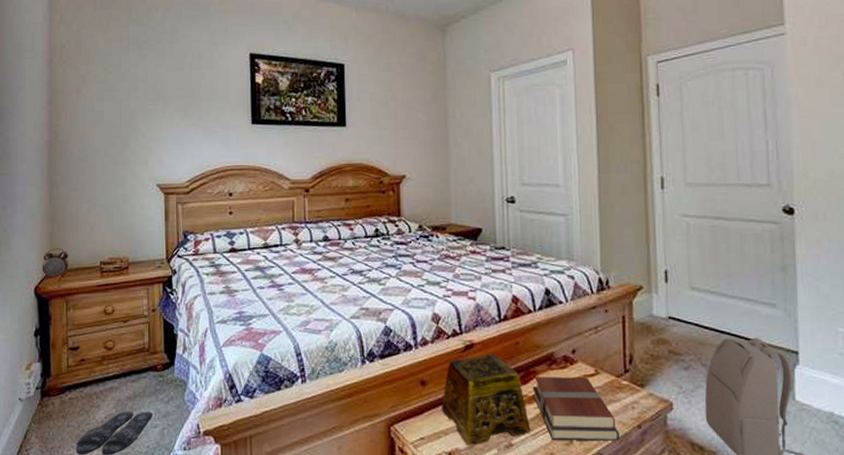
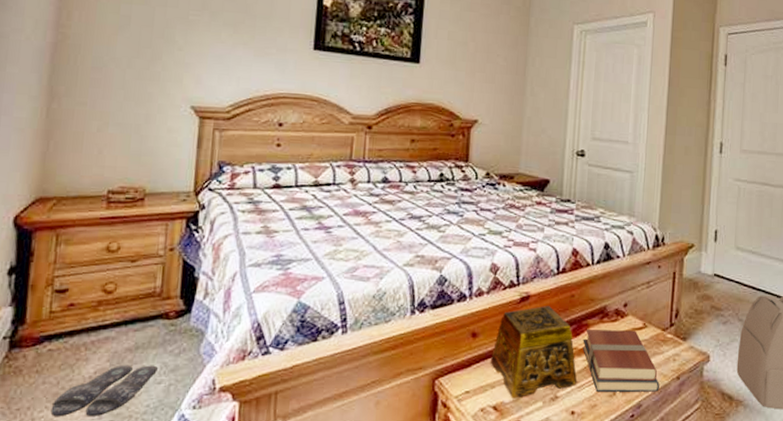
alarm clock: present [42,248,69,279] -> none [27,171,66,208]

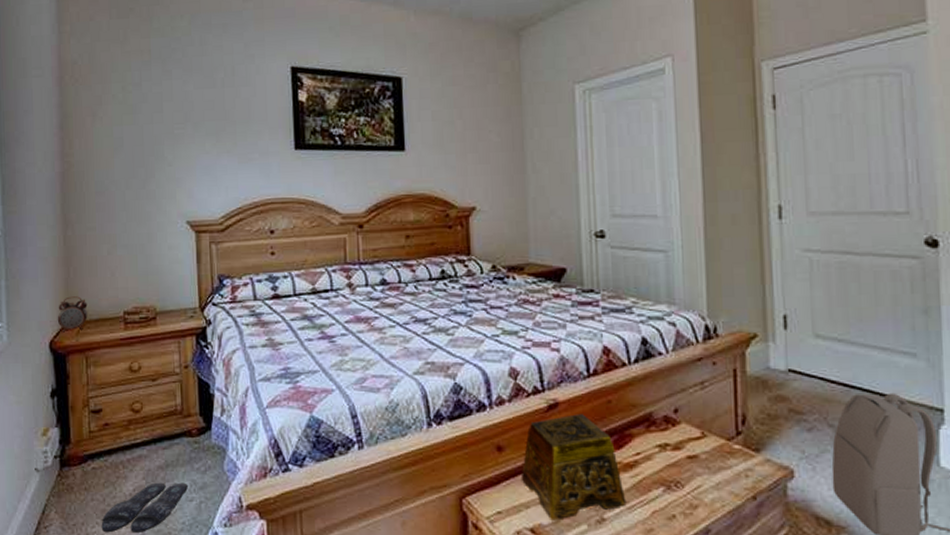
alarm clock: none [27,171,66,208] -> present [57,296,88,332]
books: present [582,329,660,392] -> none [627,441,731,515]

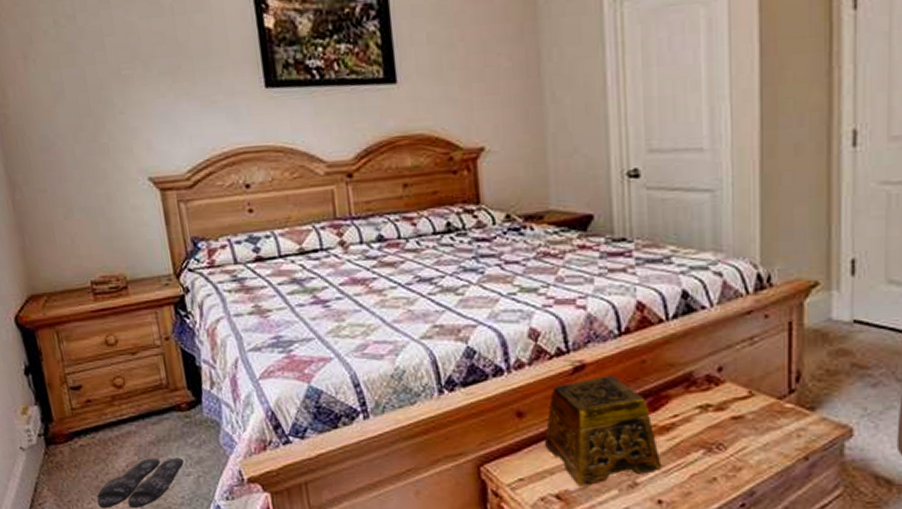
alarm clock: present [57,296,88,332] -> none [17,266,53,306]

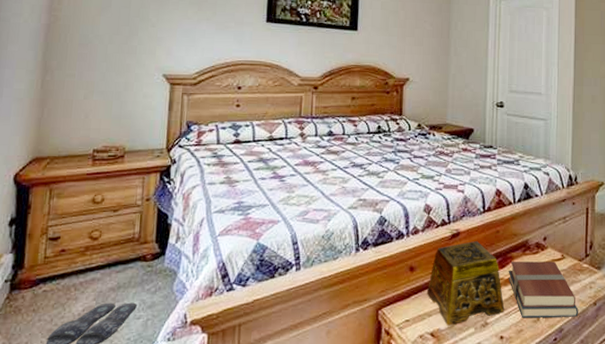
books: none [663,401,779,477] -> present [508,261,578,318]

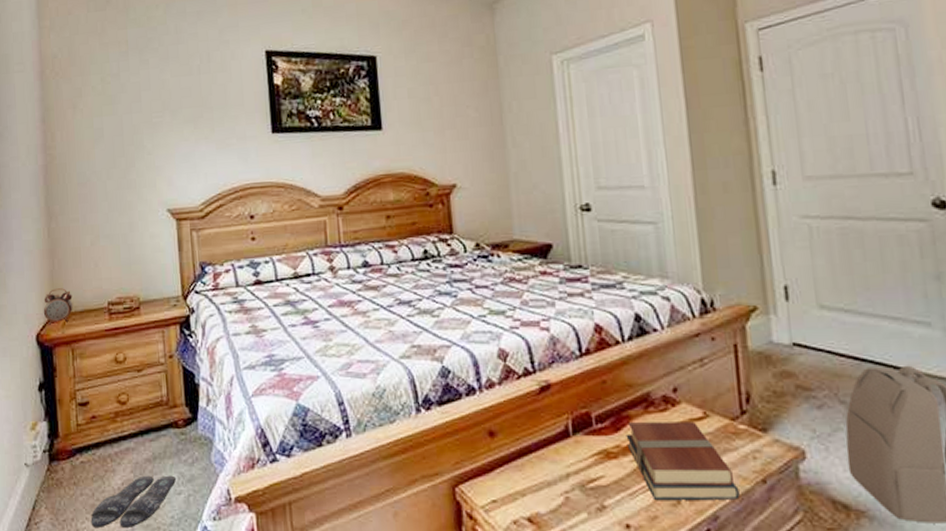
alarm clock: none [25,134,58,167] -> present [43,288,73,325]
decorative box: present [426,241,505,326] -> none [515,396,628,509]

